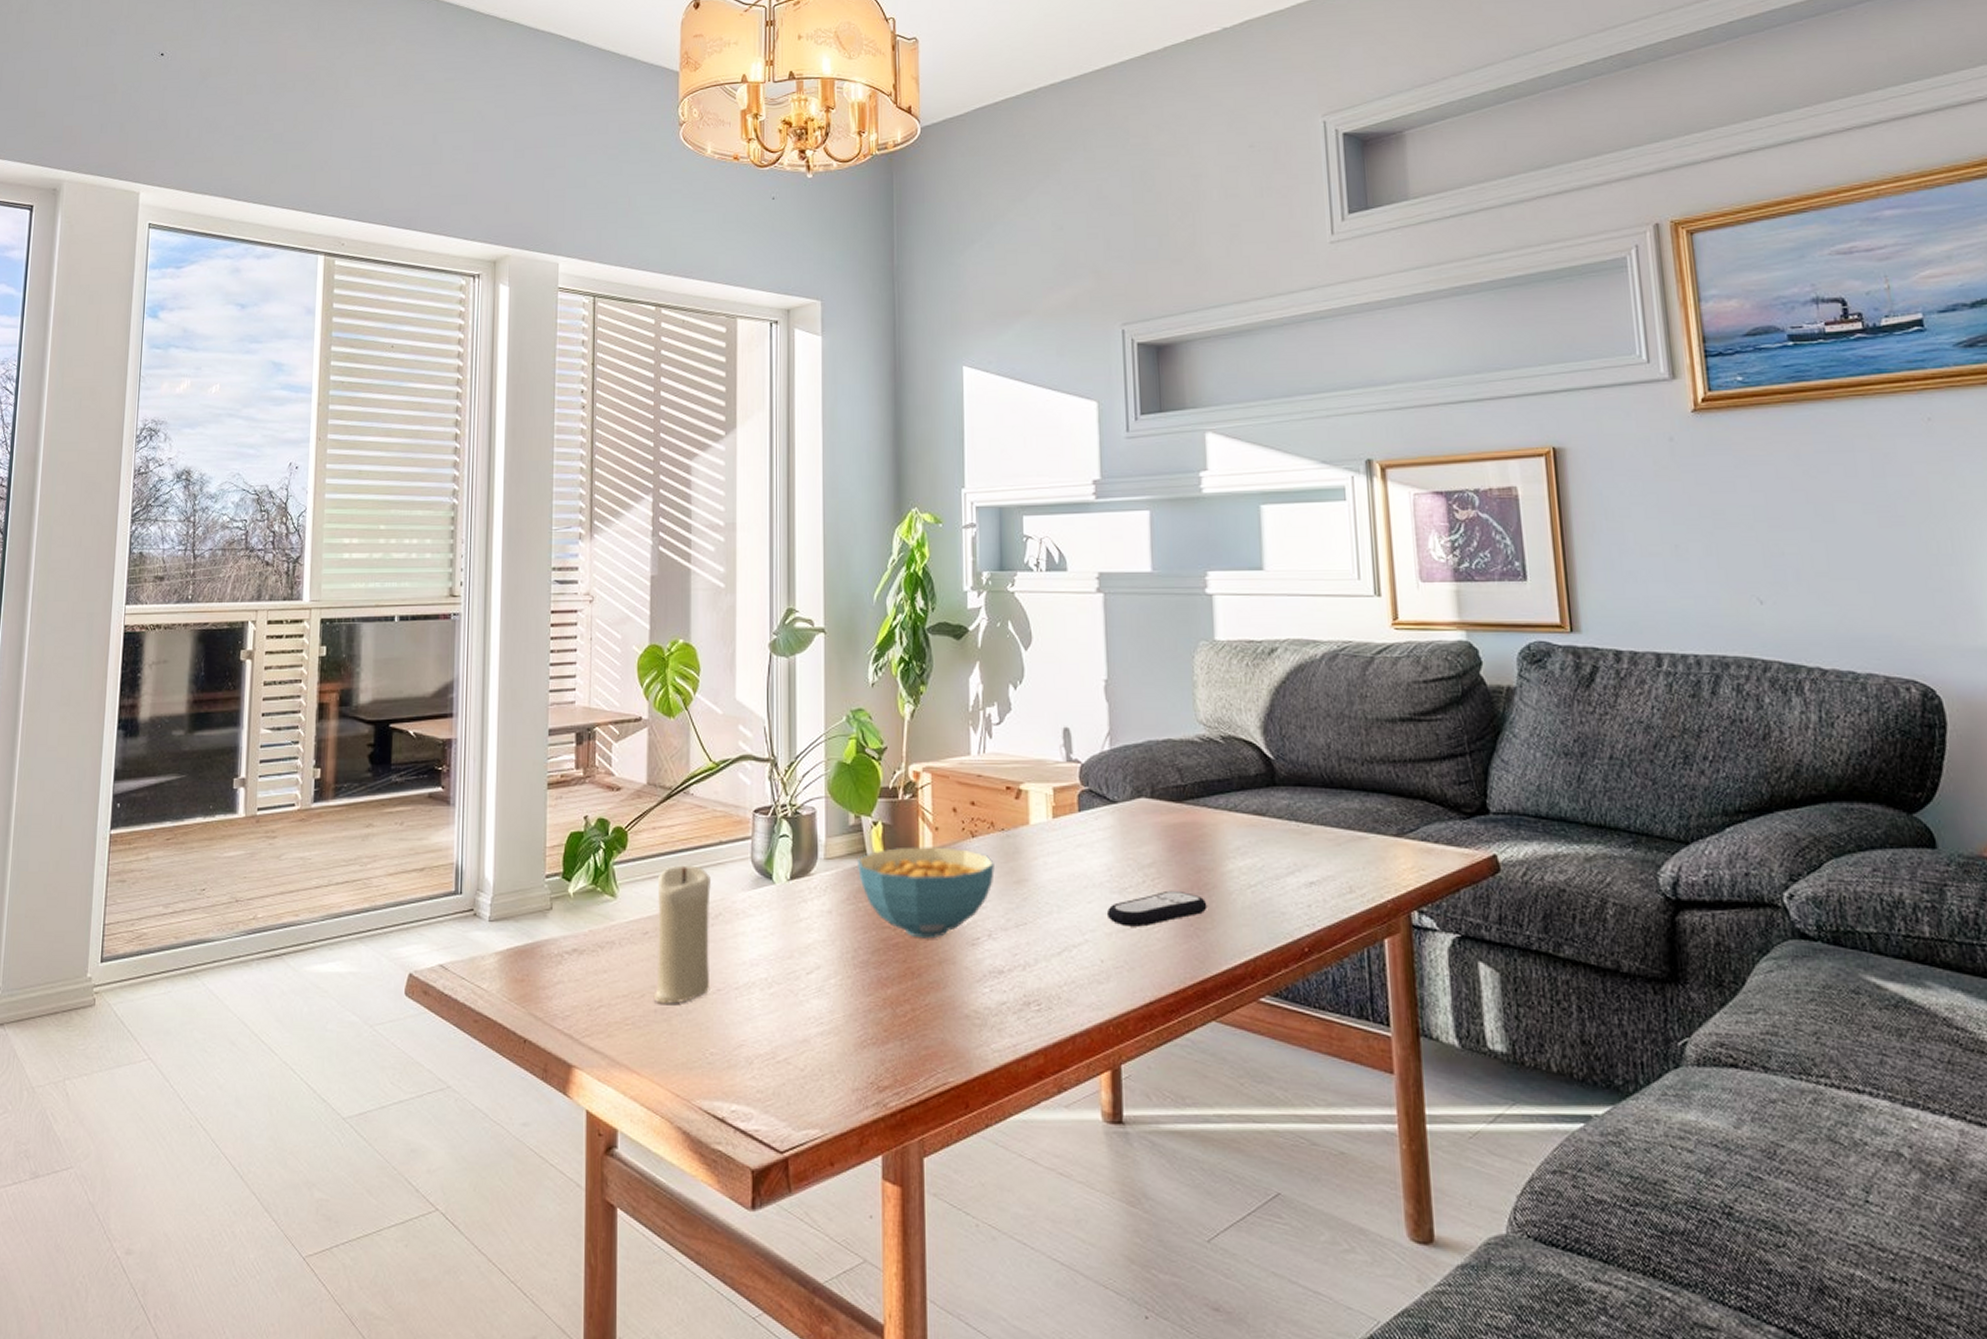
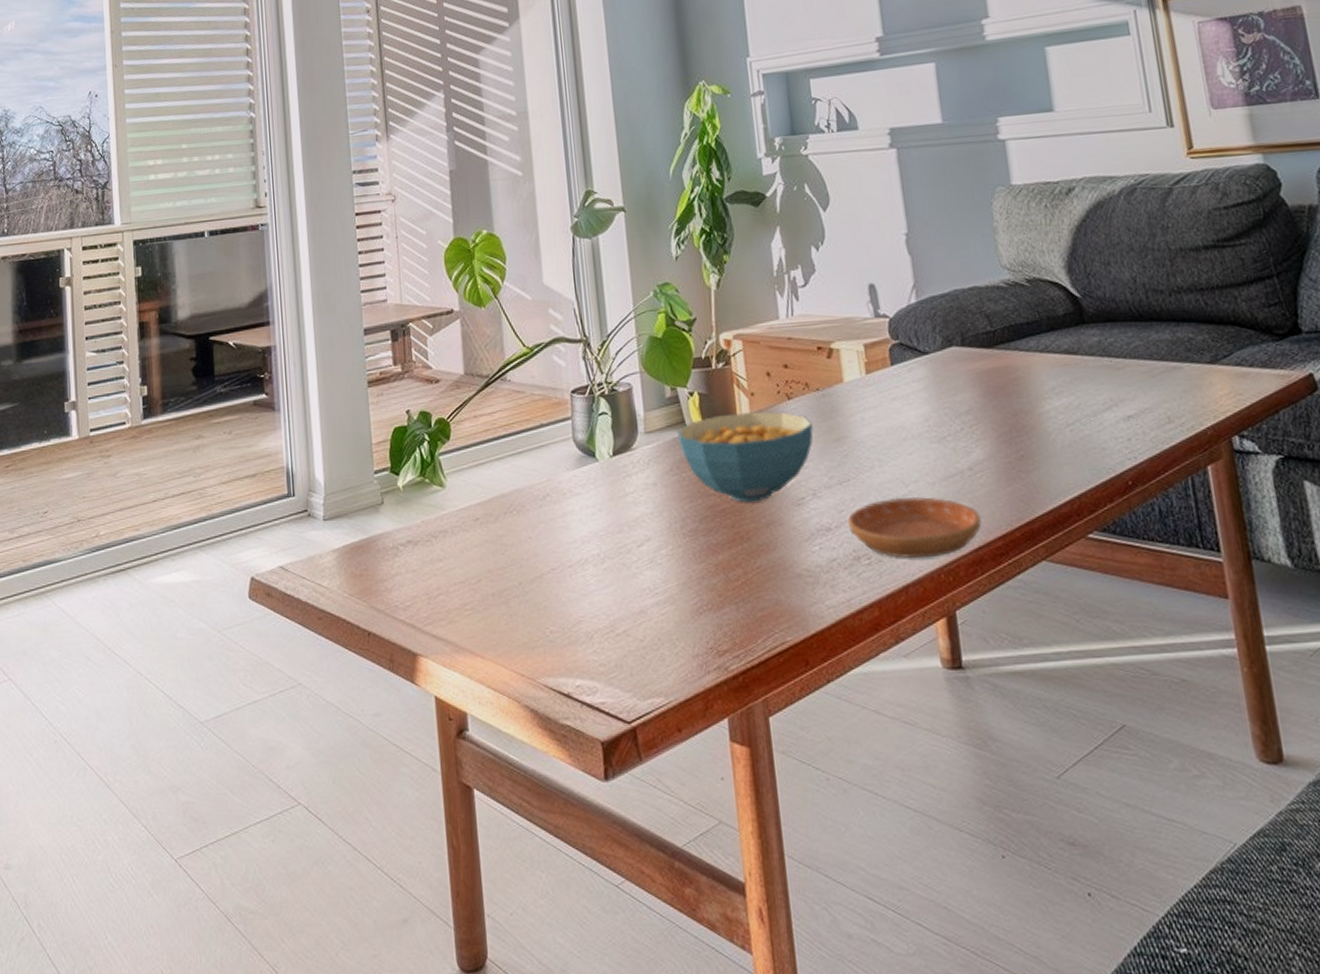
candle: present [653,865,711,1004] -> none [483,450,544,587]
saucer: none [1022,945,1155,1009] -> present [848,497,982,559]
remote control: present [1106,890,1207,927] -> none [927,435,1028,475]

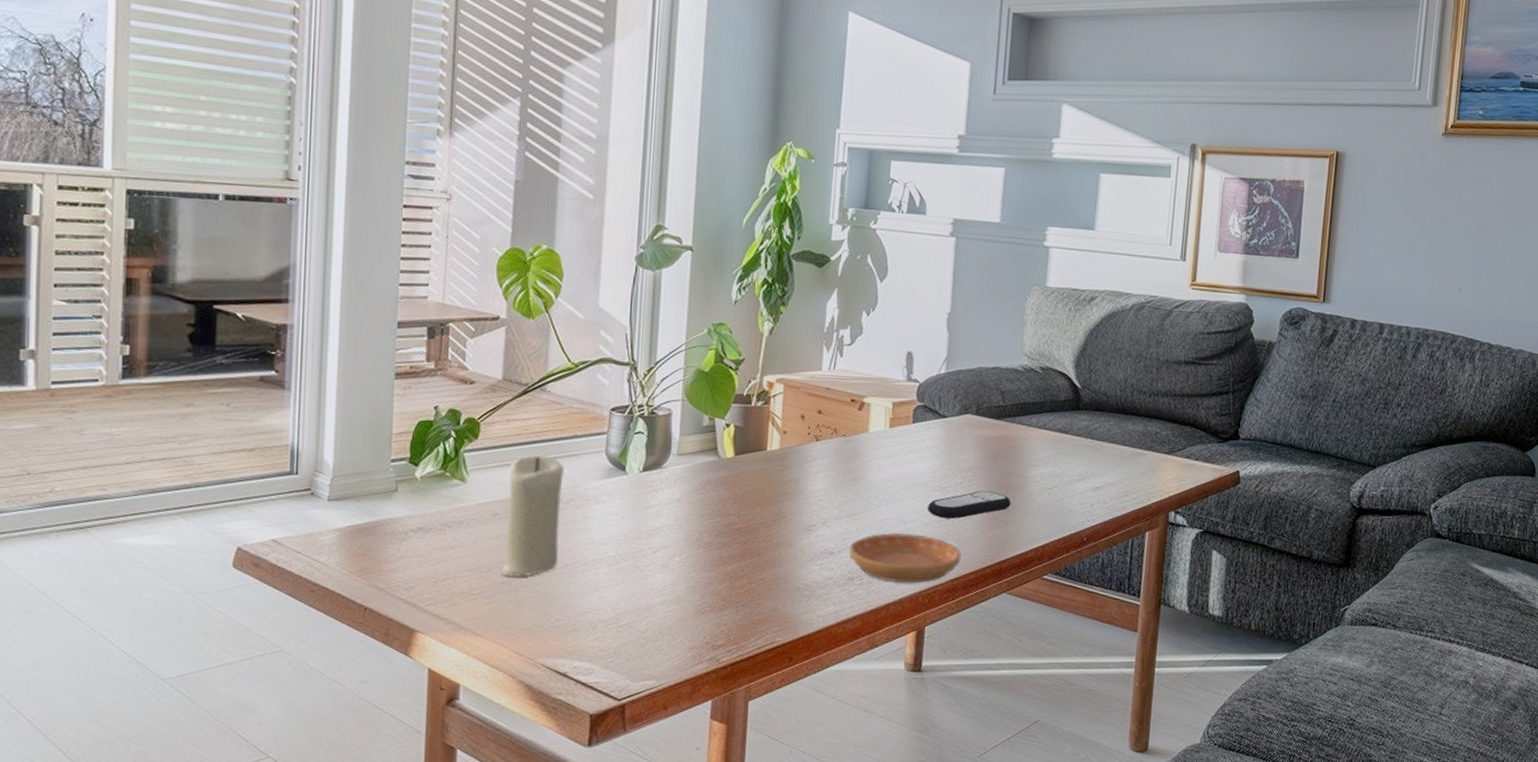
candle: none [483,450,544,587] -> present [501,455,564,577]
cereal bowl: present [676,411,814,503] -> none [708,447,834,525]
remote control: none [927,435,1028,475] -> present [927,490,1011,519]

